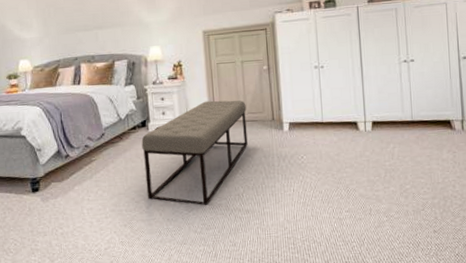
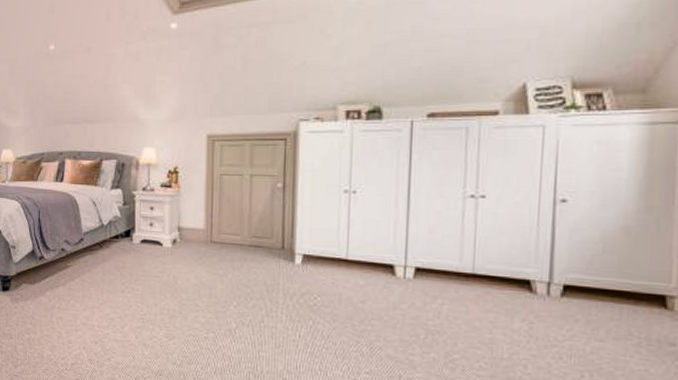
bench: present [141,100,248,205] -> none [123,216,251,336]

